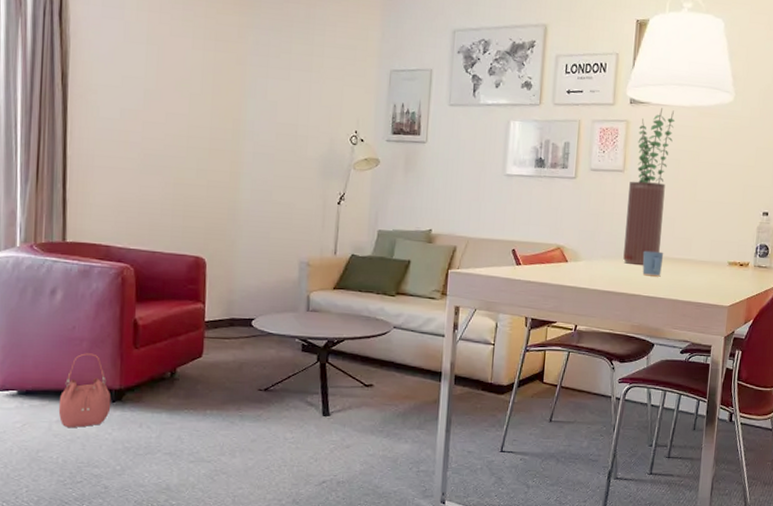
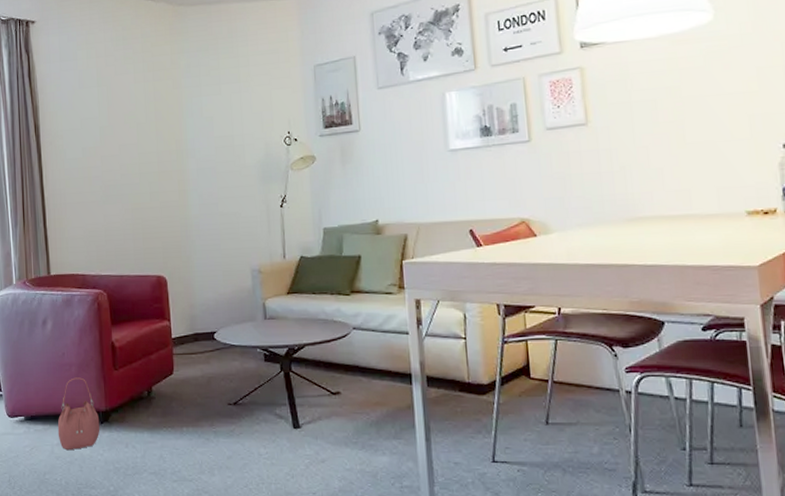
vase: present [623,108,676,266] -> none [597,45,650,230]
mug: present [642,250,664,277] -> none [628,210,657,241]

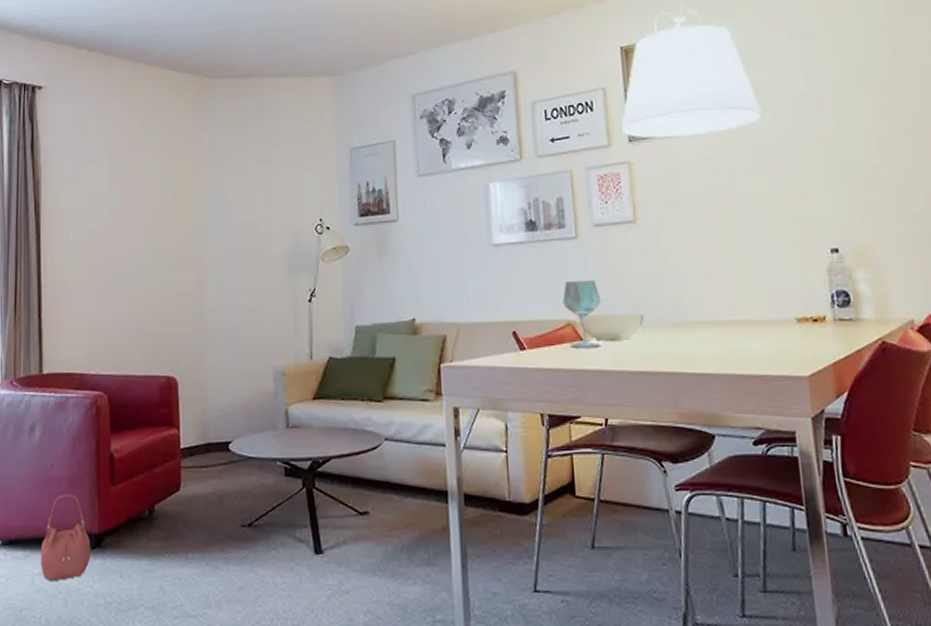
wine glass: none [517,181,554,244] -> present [563,280,601,348]
bowl: none [532,210,596,237] -> present [578,313,645,341]

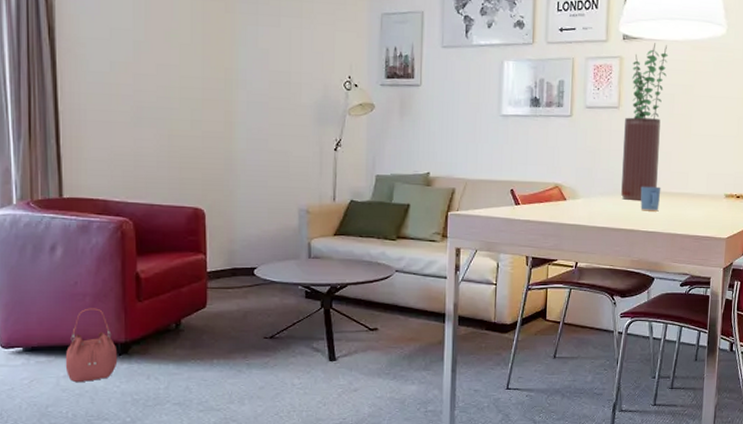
wine glass: present [563,280,601,348] -> none [554,152,584,207]
bowl: present [578,313,645,341] -> none [564,180,616,202]
vase: none [645,141,699,335] -> present [621,43,669,201]
mug: none [677,314,707,348] -> present [640,186,661,212]

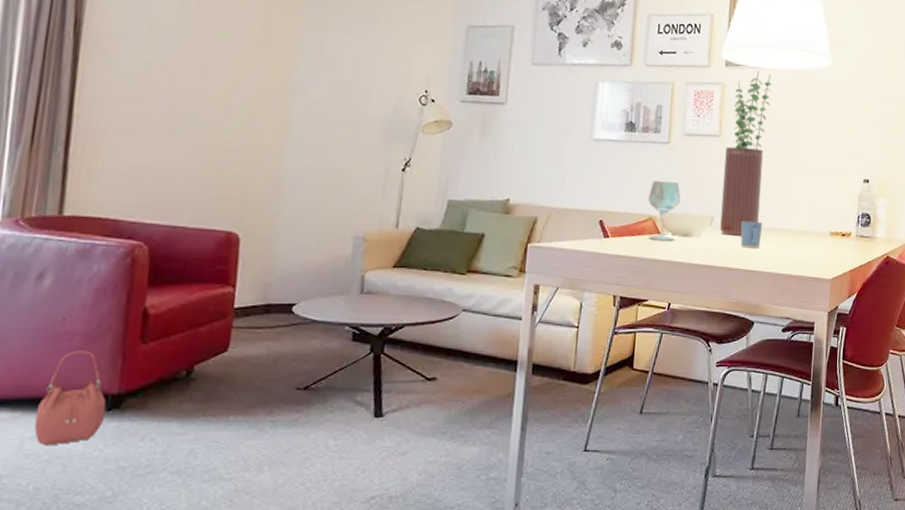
wine glass: none [554,152,584,207] -> present [648,181,681,241]
bowl: none [564,180,616,202] -> present [659,211,715,237]

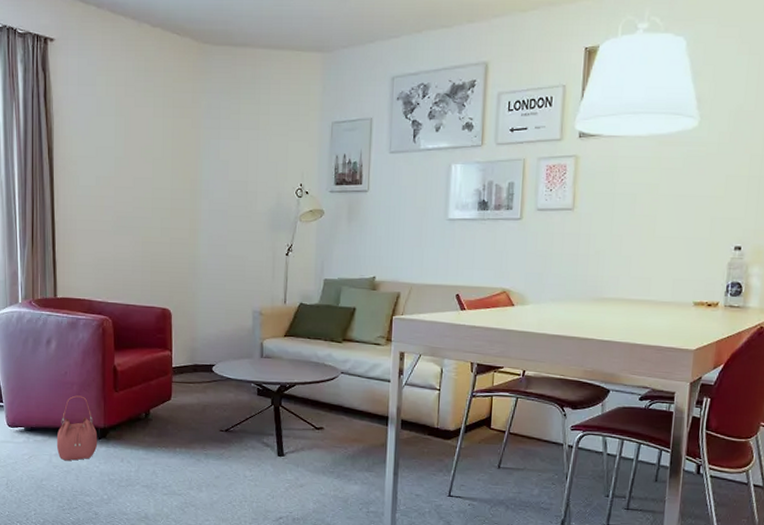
wine glass: present [648,181,681,241] -> none [502,256,534,313]
bowl: present [659,211,715,237] -> none [512,285,568,309]
vase: present [720,71,773,237] -> none [574,140,631,308]
mug: present [740,220,763,249] -> none [595,292,619,320]

